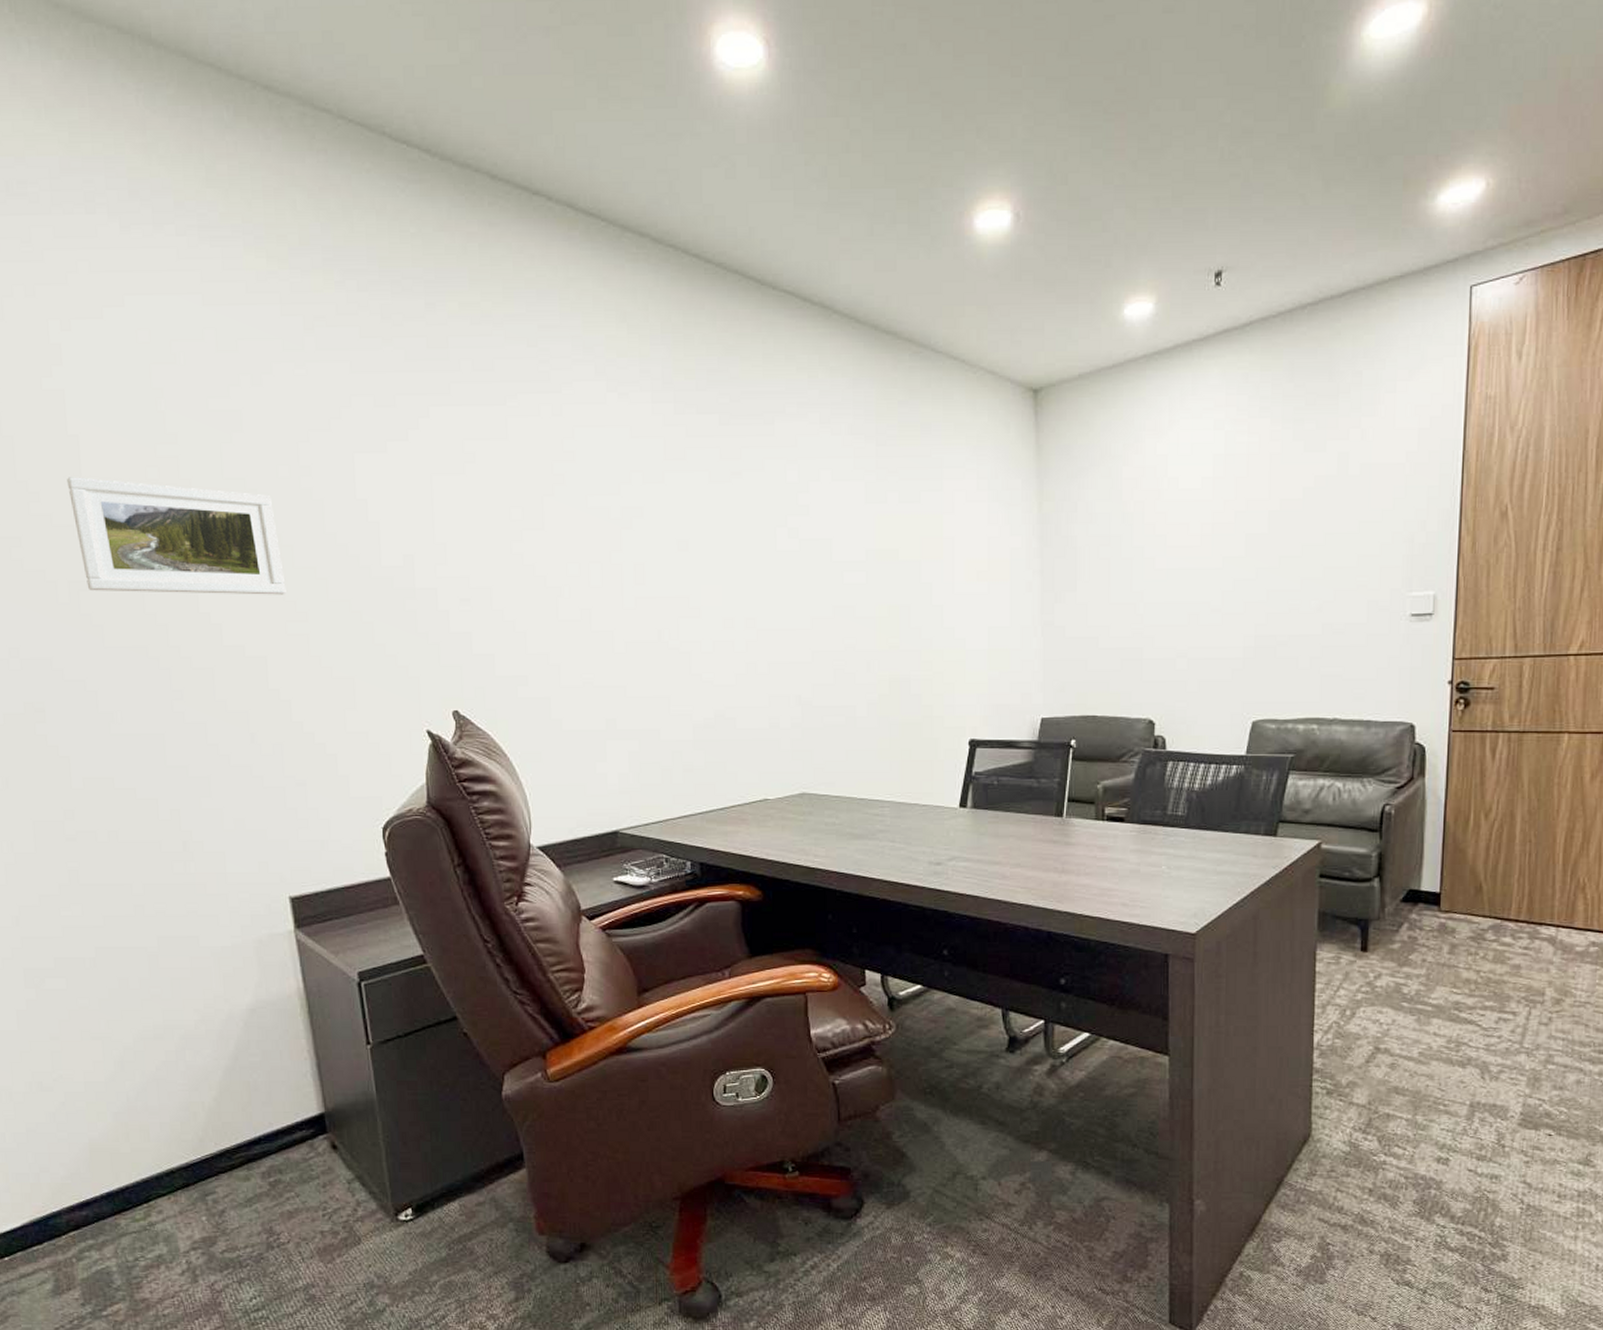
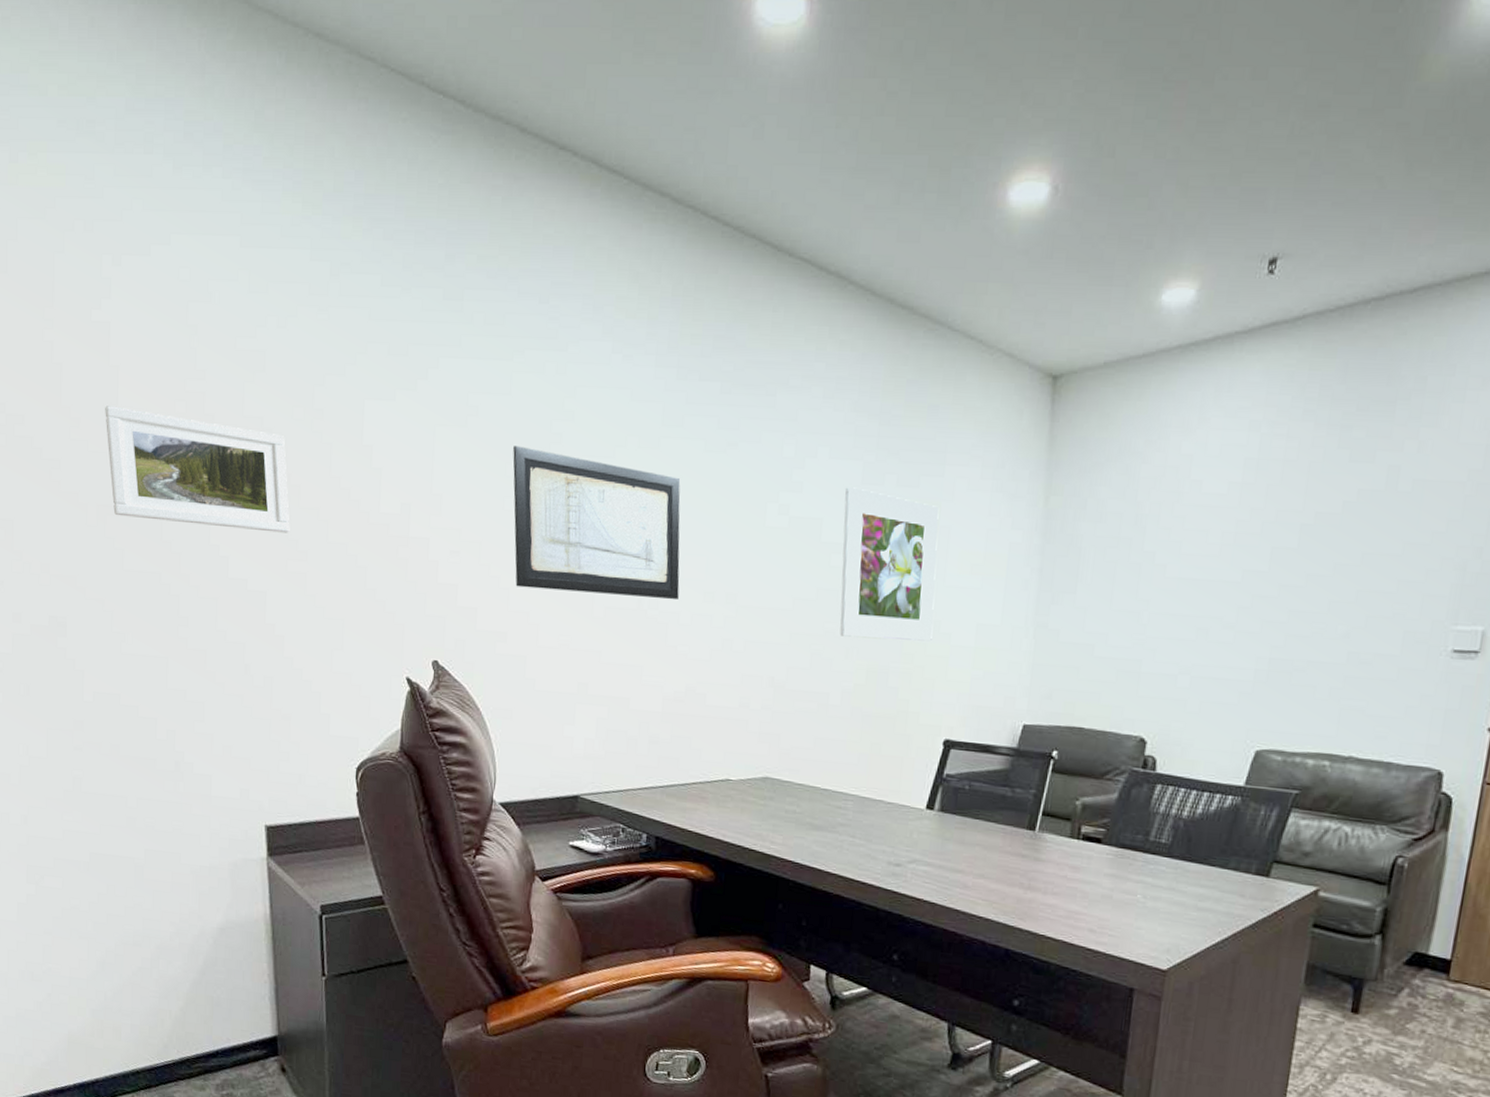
wall art: none [515,490,698,630] -> present [513,446,681,600]
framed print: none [851,507,948,650] -> present [840,487,940,642]

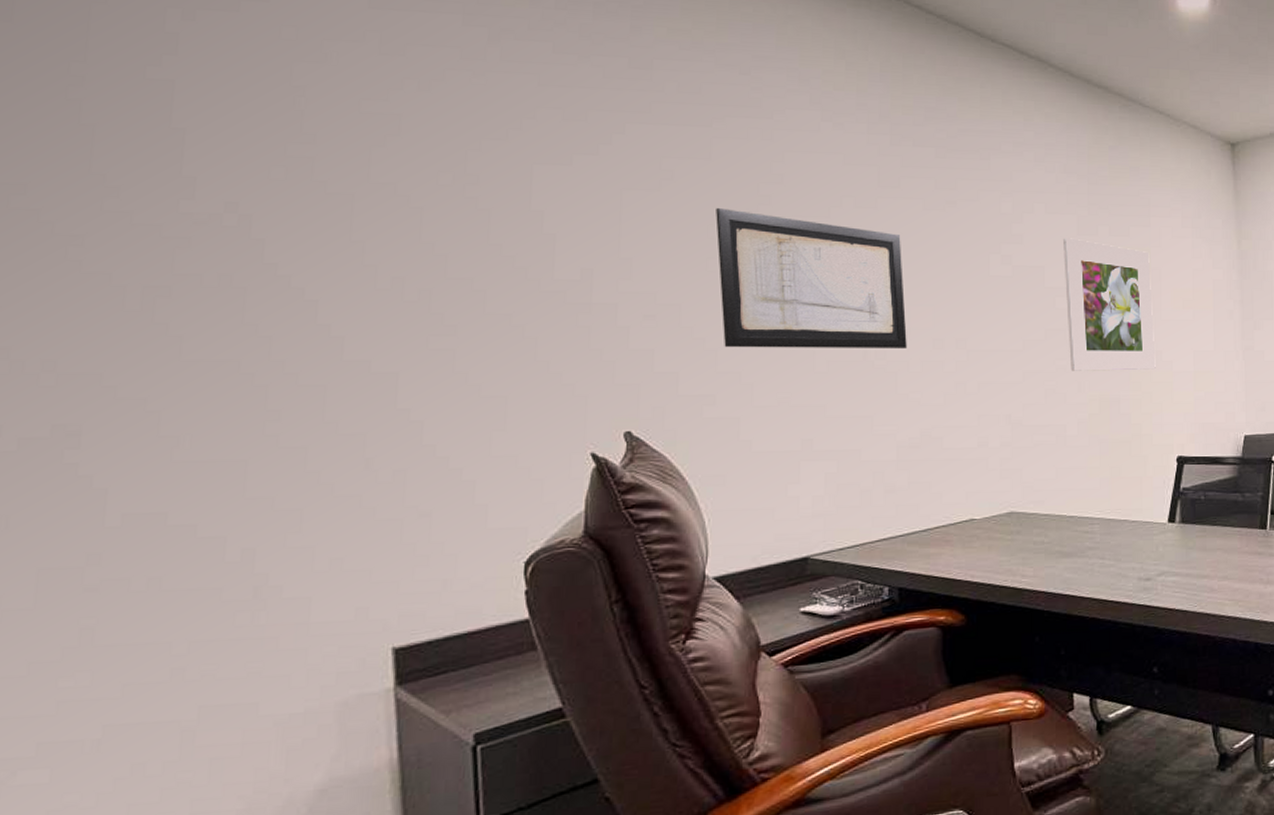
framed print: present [105,406,290,533] -> none [161,172,433,307]

